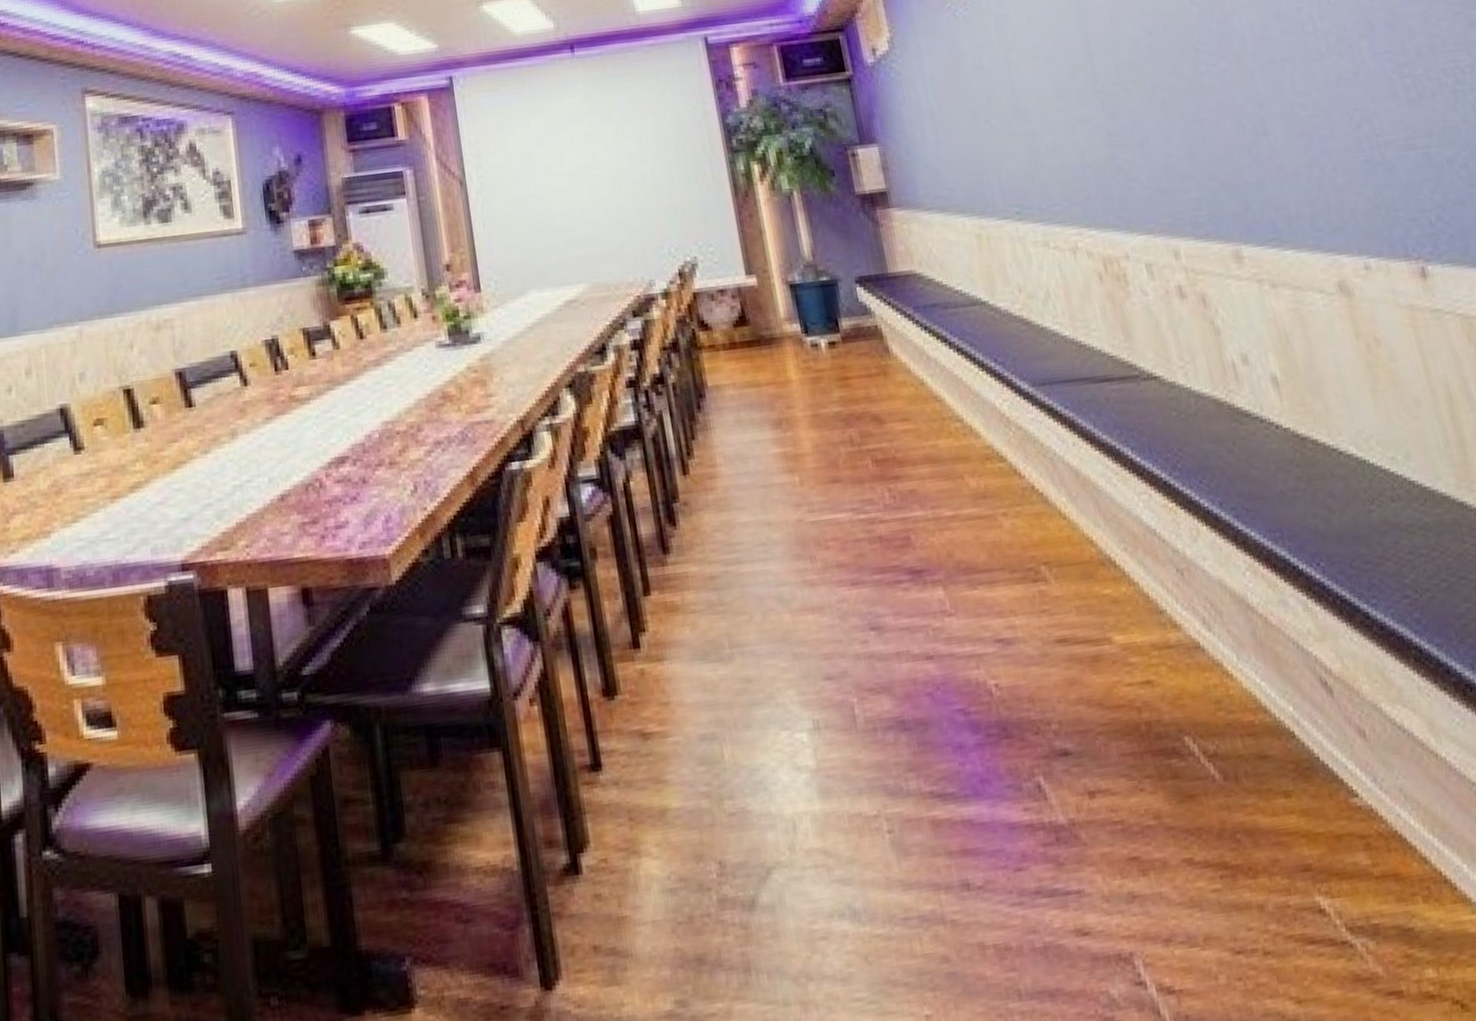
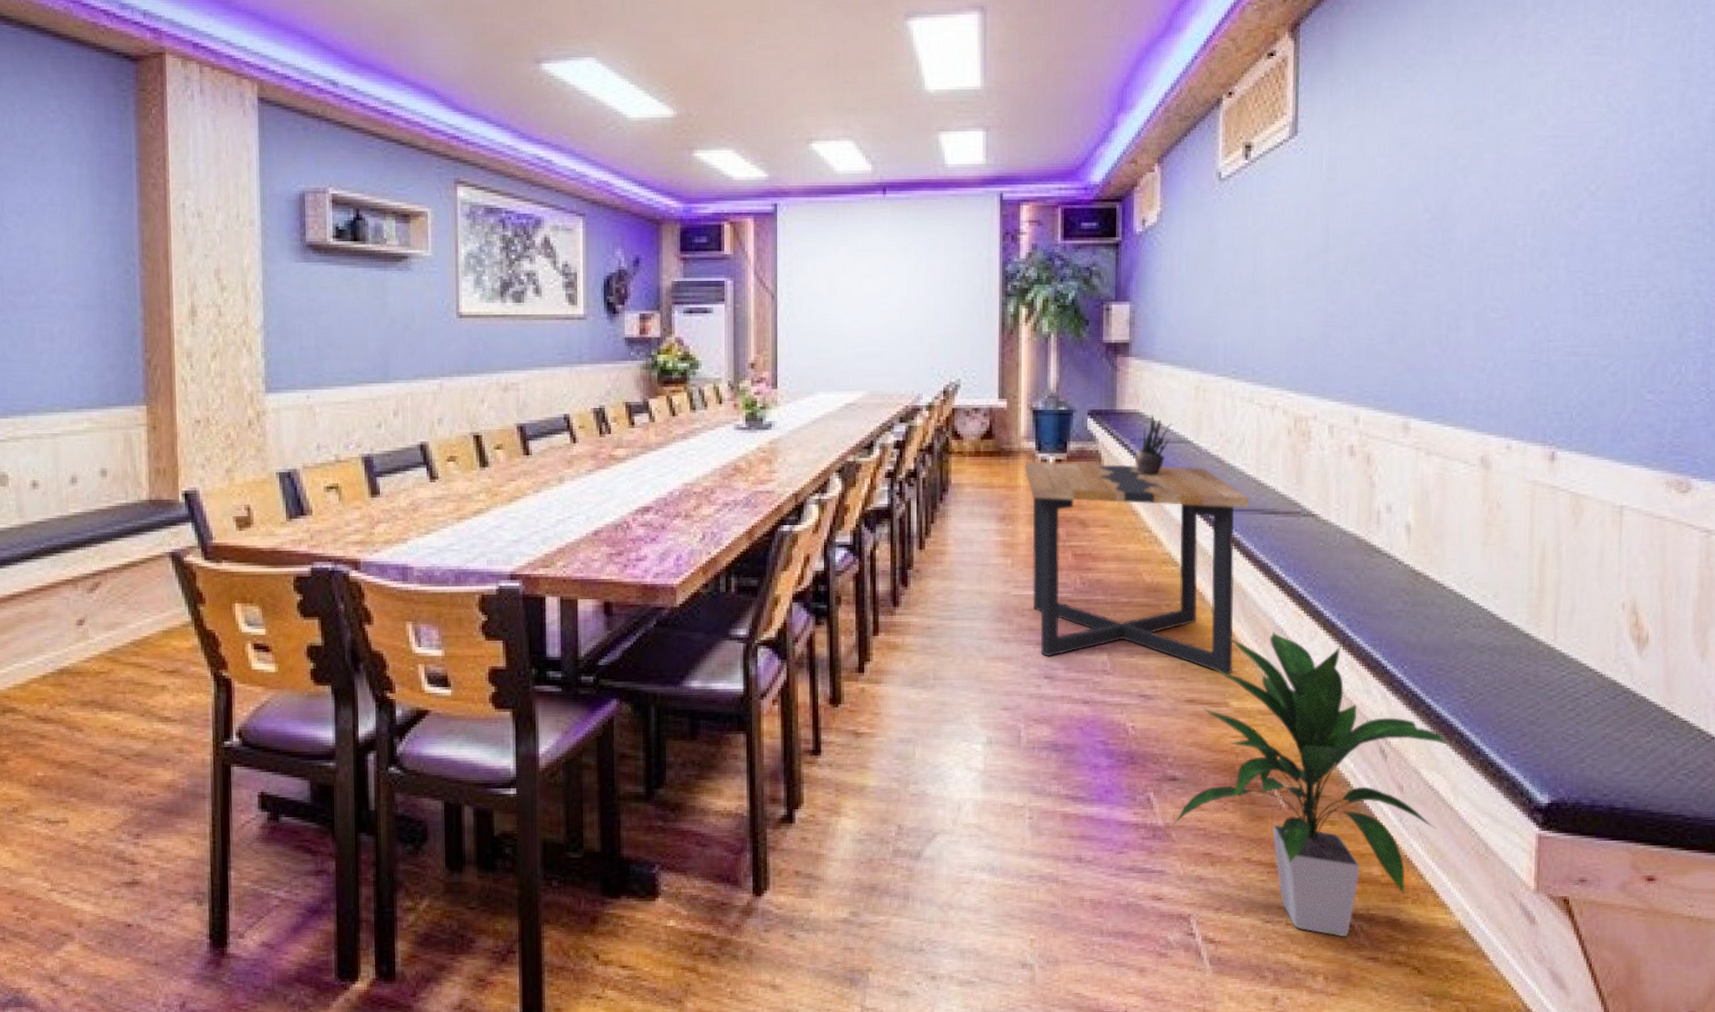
side table: none [792,333,1106,601] -> present [1025,462,1249,675]
potted plant: none [923,273,962,350] -> present [1134,413,1172,475]
indoor plant: none [1075,535,1425,965] -> present [1169,632,1452,937]

